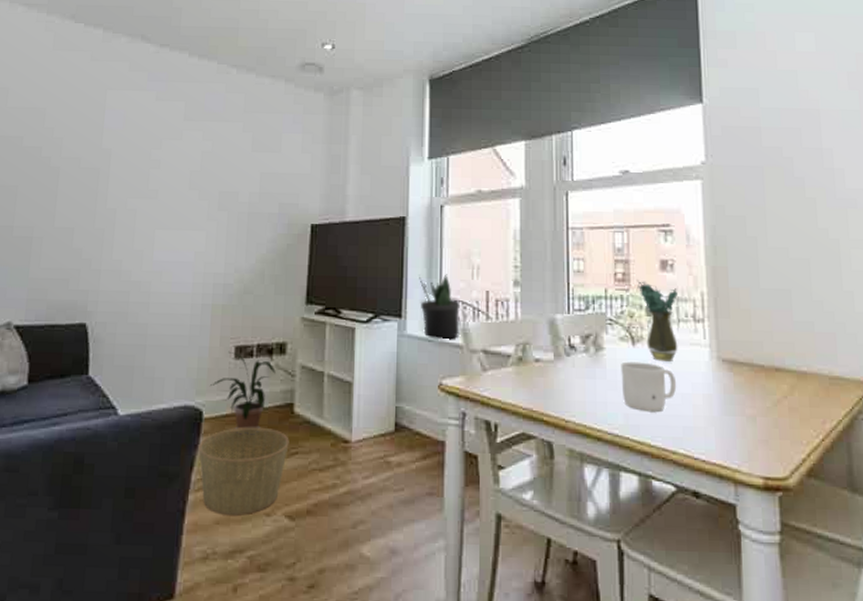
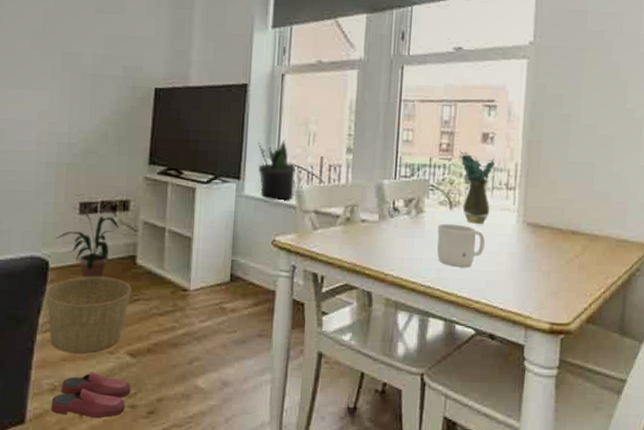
slippers: none [202,537,290,592] -> present [51,372,131,418]

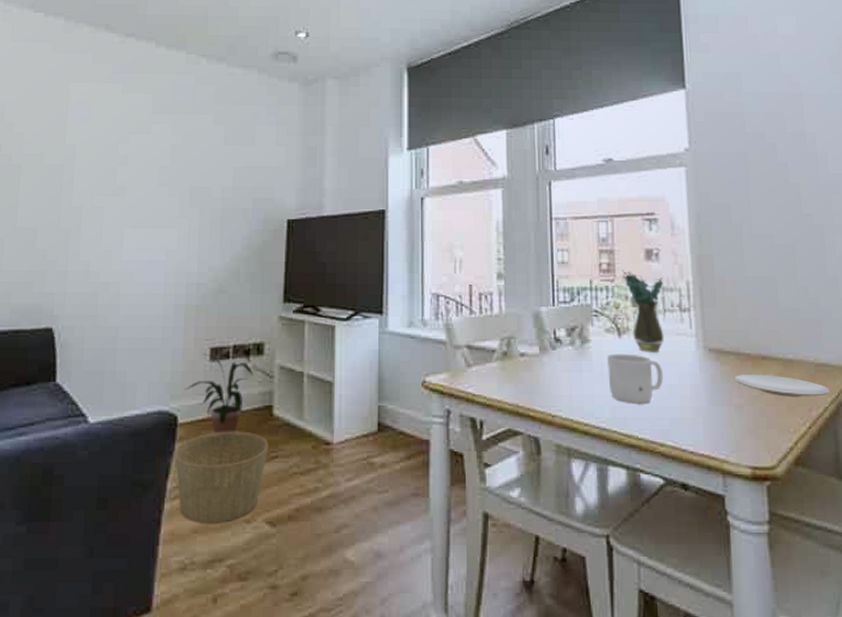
slippers: present [51,372,131,418] -> none [180,546,271,602]
planter: present [258,140,296,202] -> none [400,268,443,337]
plate: none [545,246,625,267] -> present [734,374,830,397]

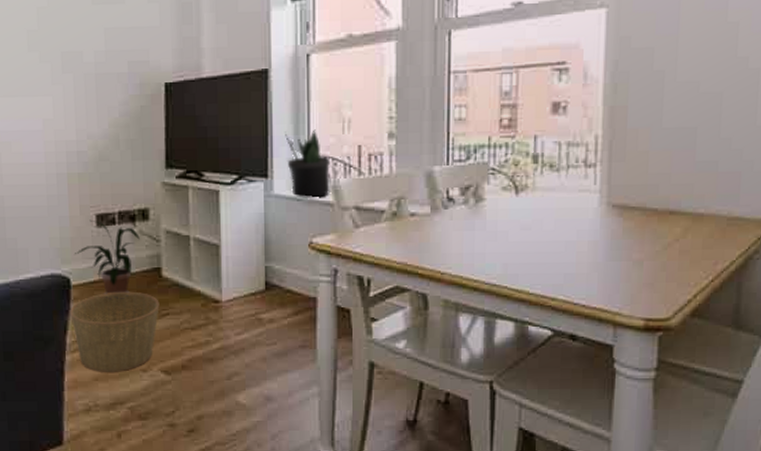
planter: none [400,268,443,337] -> present [285,129,330,200]
mug: present [607,353,664,403] -> none [502,211,561,260]
vase: present [622,270,665,352] -> none [524,125,569,209]
plate: present [734,374,830,397] -> none [636,229,740,251]

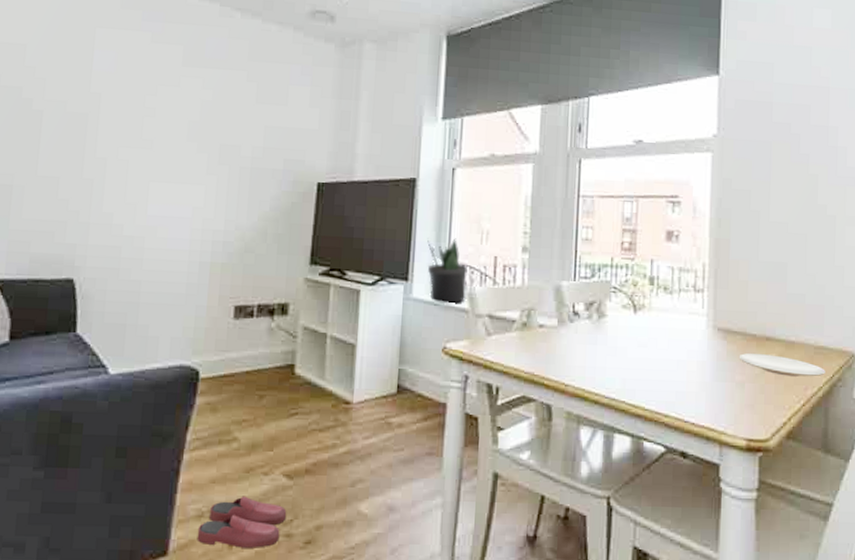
basket: present [70,291,160,372] -> none [194,387,289,475]
house plant: present [75,219,140,301] -> none [208,310,277,396]
slippers: none [87,391,169,437] -> present [197,496,287,548]
plate: none [636,229,740,251] -> present [739,353,825,377]

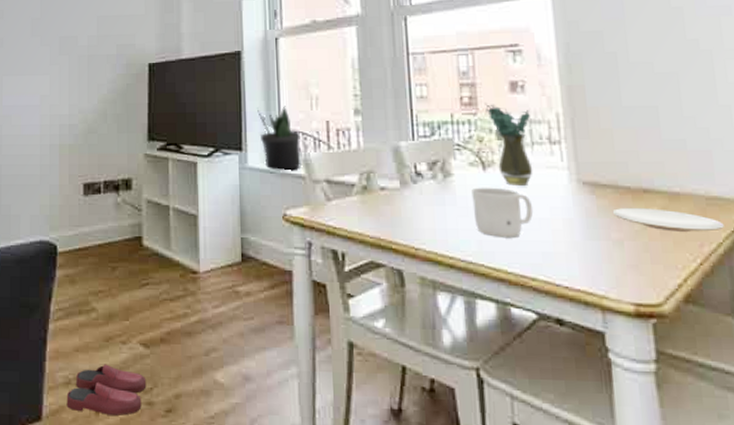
mug: none [621,328,674,377] -> present [471,187,534,237]
vase: none [642,249,681,329] -> present [485,103,533,186]

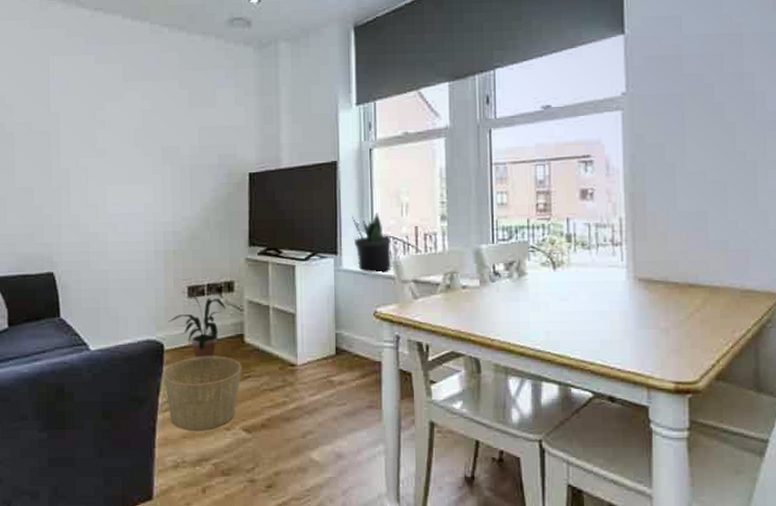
basket: none [55,259,140,343] -> present [163,356,242,430]
house plant: none [63,188,123,269] -> present [168,291,226,364]
slippers: present [66,364,147,416] -> none [175,448,249,492]
mug: present [471,187,534,237] -> none [542,284,595,328]
vase: present [485,103,533,186] -> none [558,209,597,283]
plate: present [612,208,724,232] -> none [662,301,753,320]

